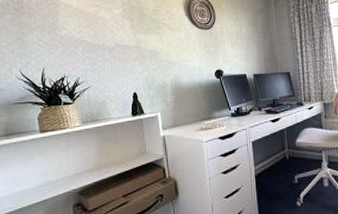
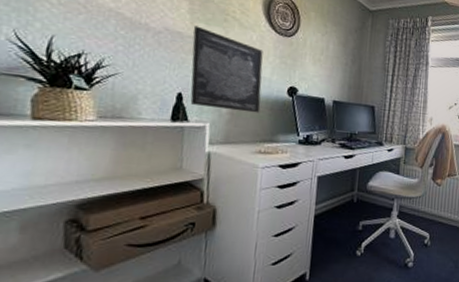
wall art: none [136,37,197,100] -> present [190,25,263,113]

